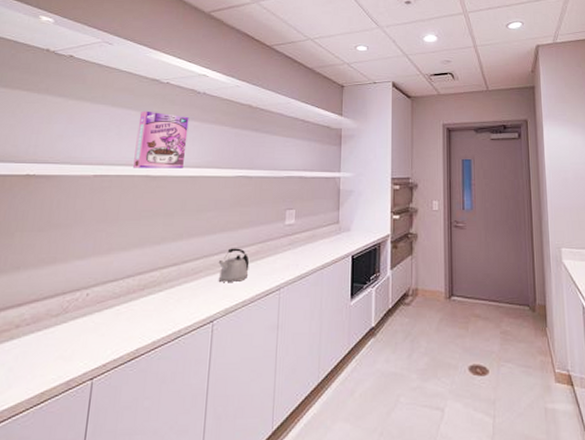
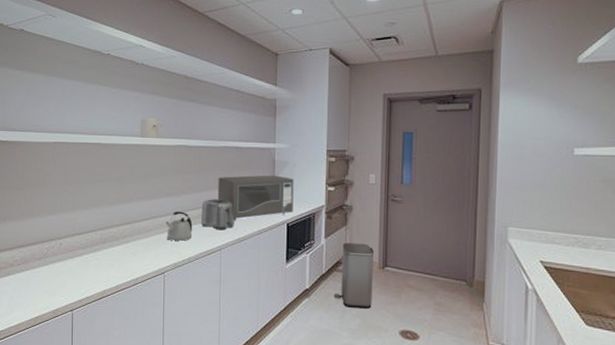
cereal box: present [133,110,189,169] -> none [86,82,130,137]
mug: none [196,148,223,169] -> present [139,118,163,138]
toaster: none [259,233,296,267] -> present [201,199,234,230]
microwave: none [278,205,359,256] -> present [217,175,294,221]
pedal bin: none [400,273,440,345] -> present [333,242,374,309]

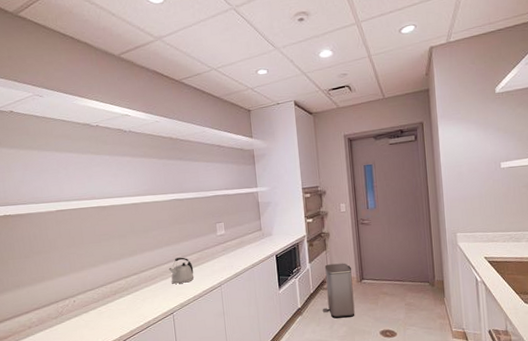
mug: present [139,118,163,138] -> none [134,178,156,197]
toaster: present [201,199,234,230] -> none [199,242,230,269]
microwave: present [217,175,294,221] -> none [211,215,280,259]

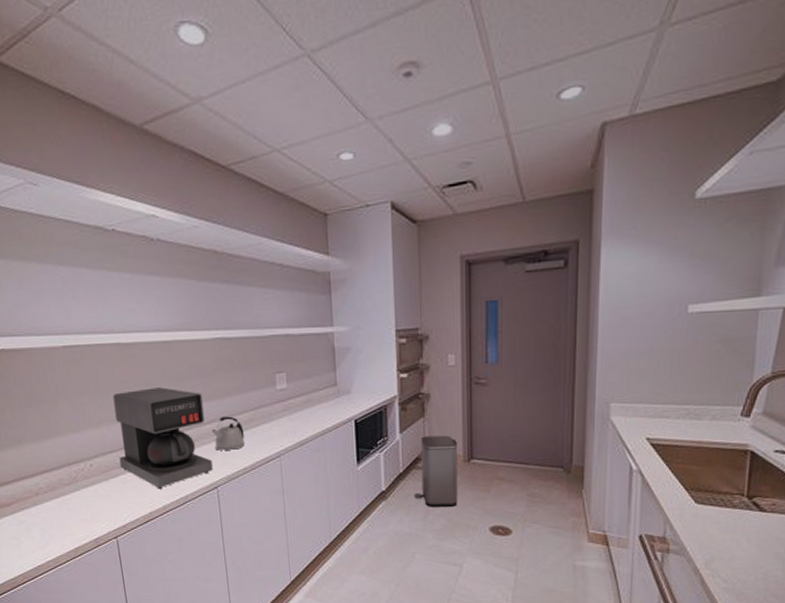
coffee maker: none [93,238,170,317] -> present [112,387,213,489]

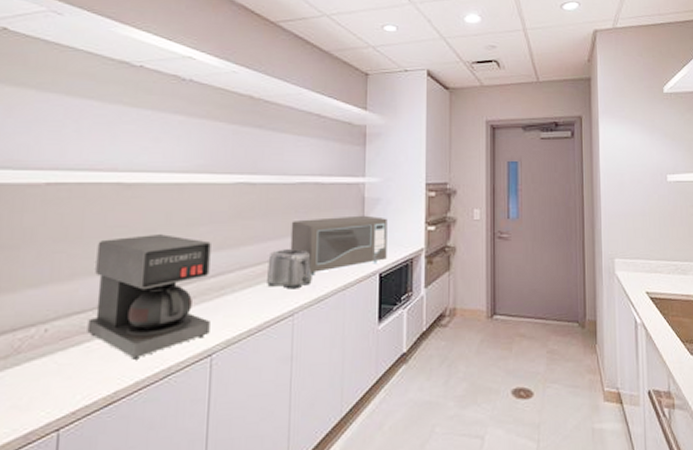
kettle: present [211,416,245,450] -> none [216,268,255,309]
toaster: none [252,398,293,434] -> present [267,249,312,289]
microwave: none [268,364,361,422] -> present [290,215,387,276]
pedal bin: present [413,435,458,507] -> none [436,290,481,370]

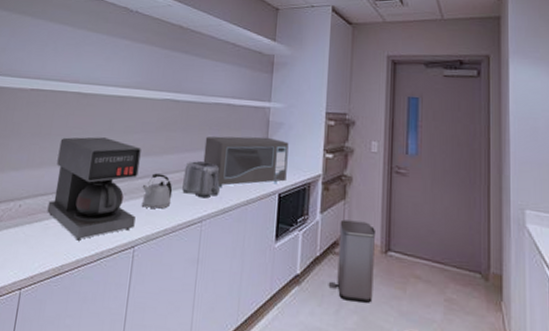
kettle: none [216,268,255,309] -> present [141,173,173,209]
pedal bin: none [436,290,481,370] -> present [328,219,375,303]

